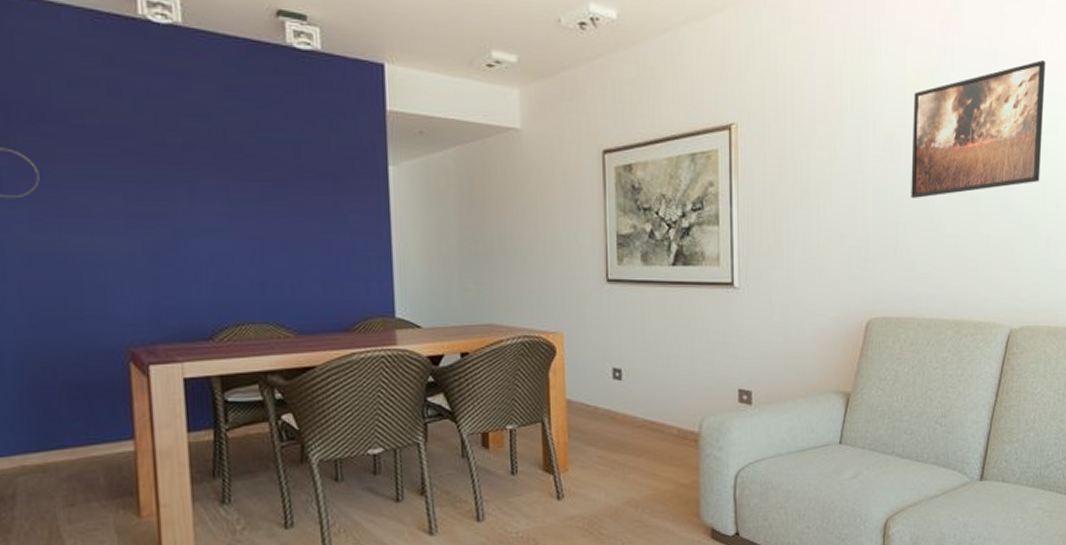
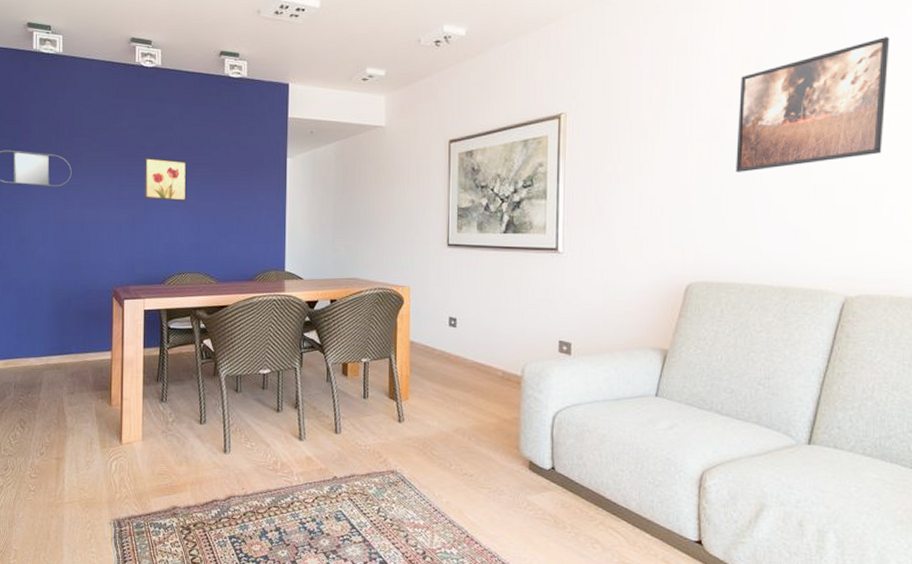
wall art: none [165,157,239,223] -> present [144,157,187,202]

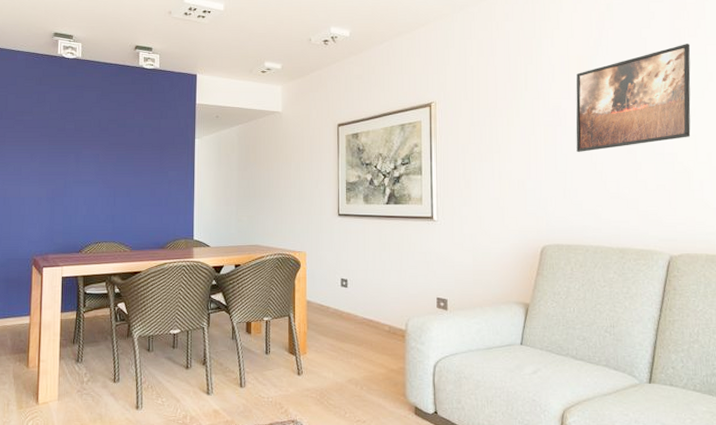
wall art: present [144,157,187,202] -> none [64,138,104,178]

